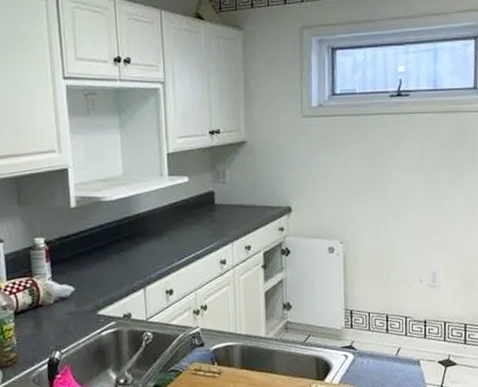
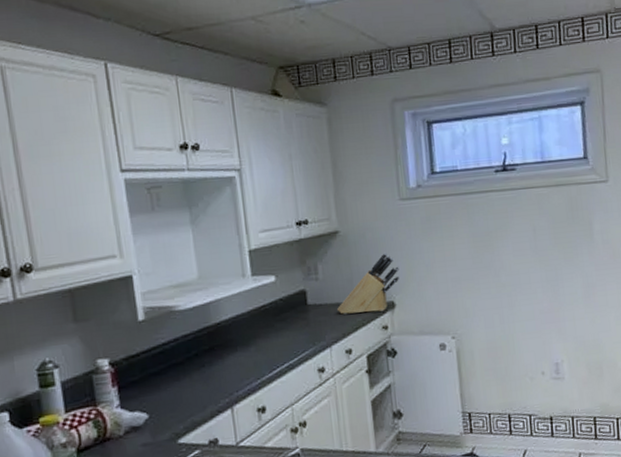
knife block: none [241,163,297,215] -> present [337,253,399,314]

